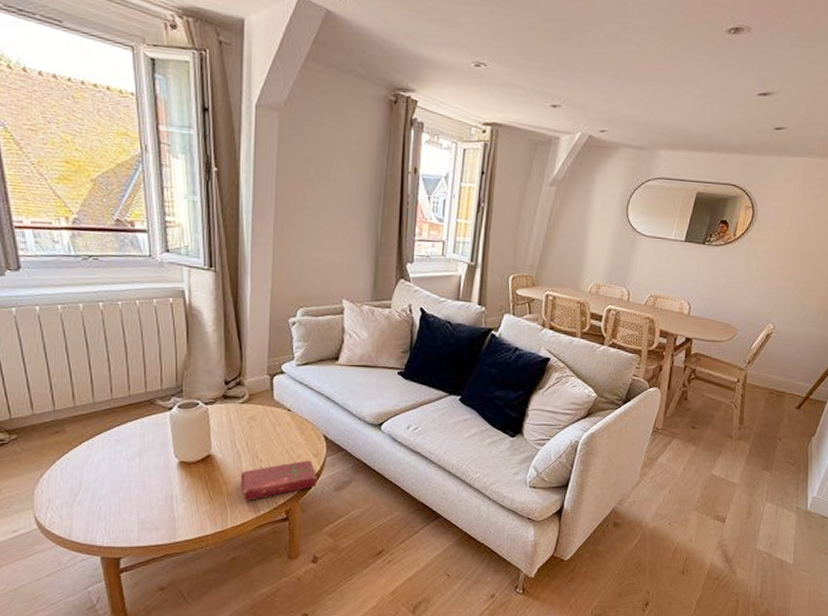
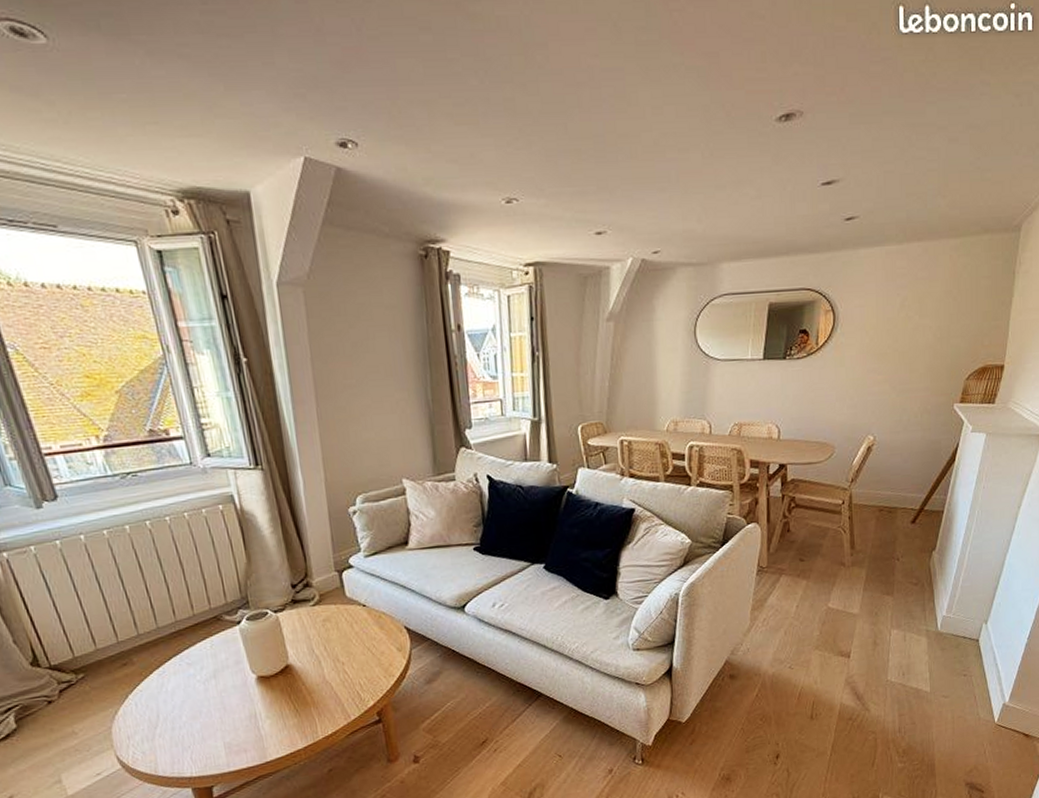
book: present [240,460,318,501] -> none [323,655,406,708]

